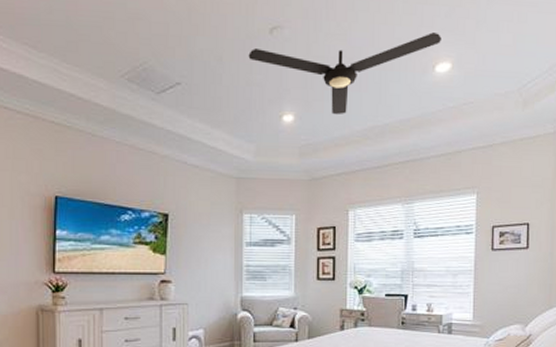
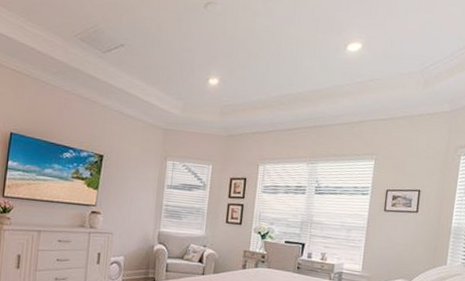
ceiling fan: present [248,32,441,115] -> none [184,16,355,82]

